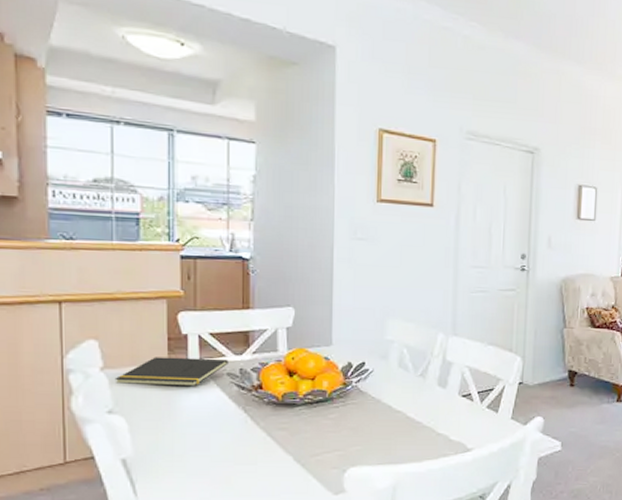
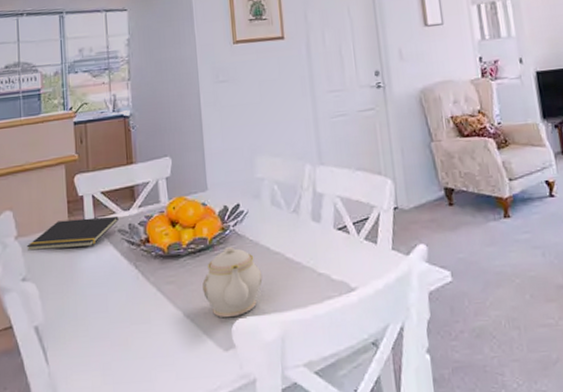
teapot: none [317,400,381,466] -> present [202,246,263,318]

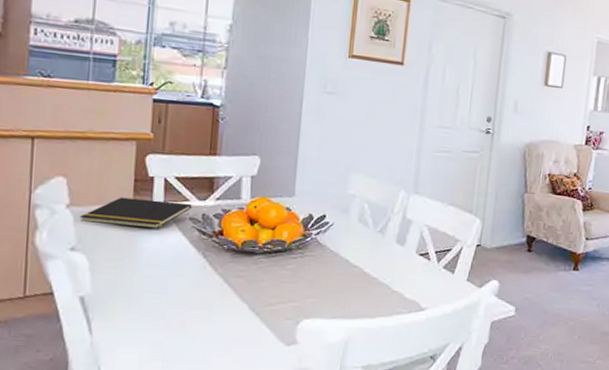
teapot: present [202,246,263,318] -> none [273,252,337,317]

